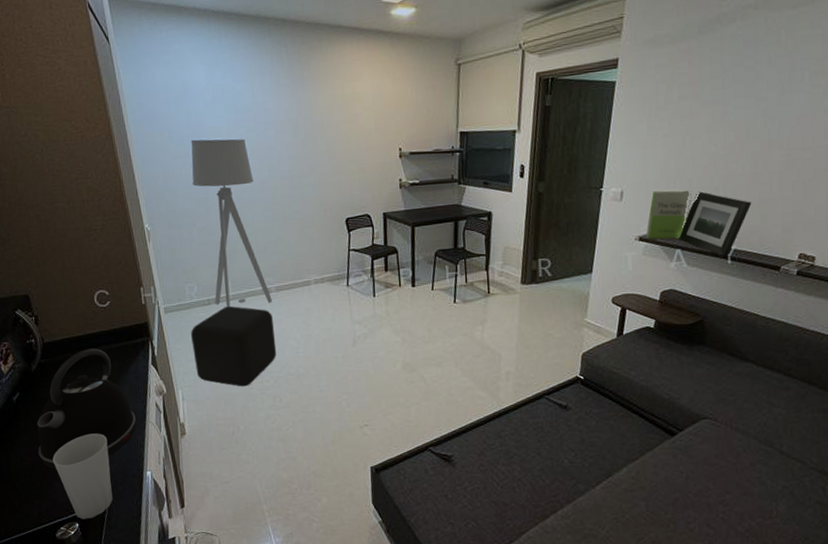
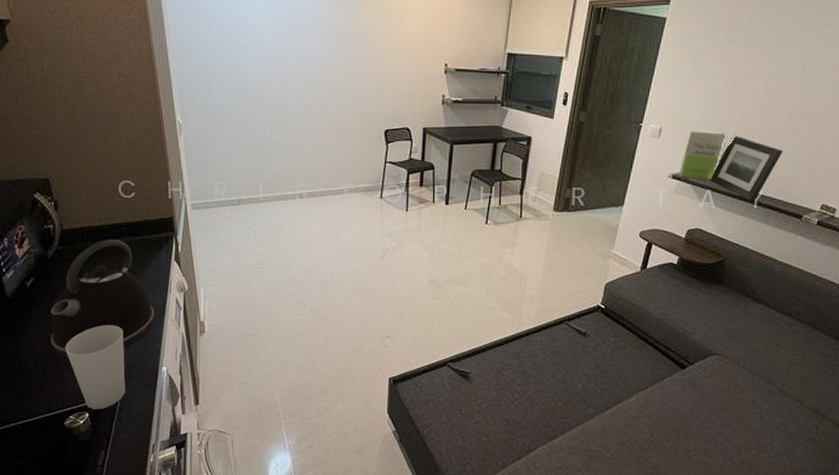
floor lamp: present [190,138,272,307] -> none [229,33,303,208]
cube: present [191,305,277,387] -> none [217,207,304,290]

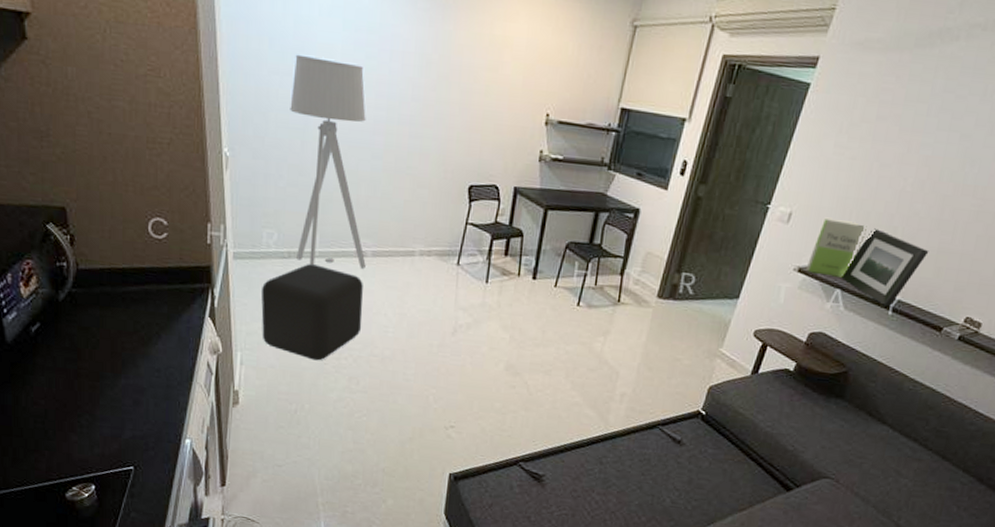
kettle: present [50,238,154,358] -> none [55,284,180,420]
cup: present [65,325,126,410] -> none [72,385,142,483]
cube: none [217,207,304,290] -> present [261,263,363,361]
floor lamp: none [229,33,303,208] -> present [290,54,366,269]

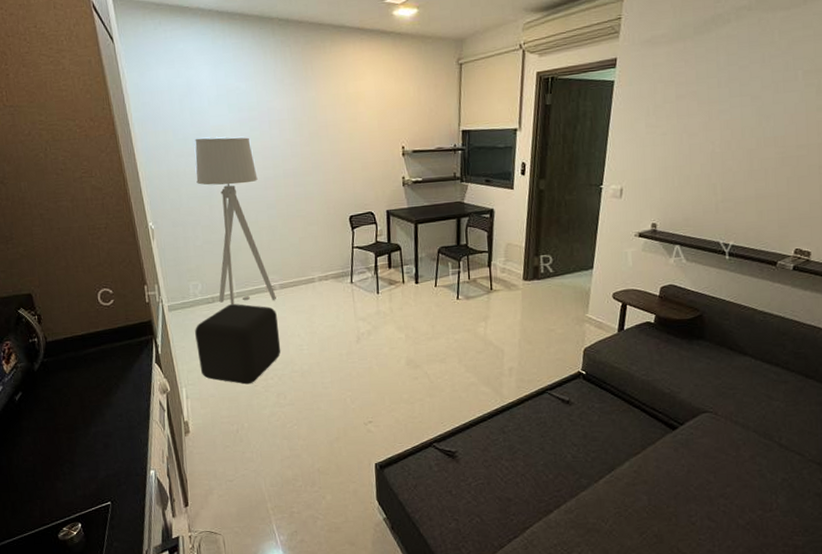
book: present [805,219,867,277] -> none [645,187,690,236]
picture frame: present [841,228,929,307] -> none [677,188,749,253]

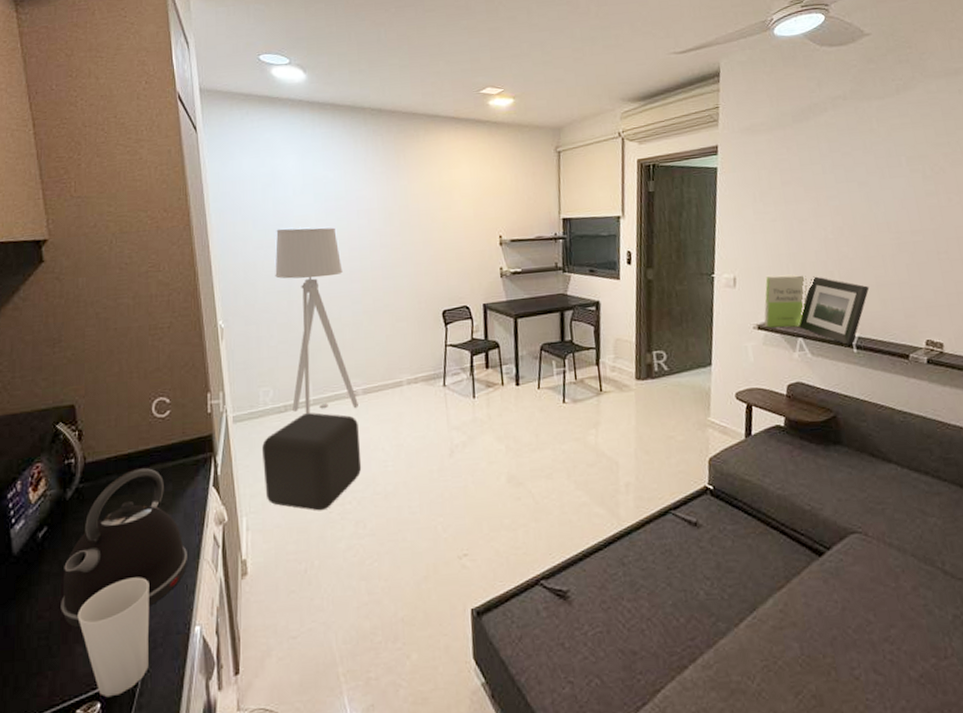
kettle: none [39,346,140,469] -> present [61,467,187,628]
cup: none [55,432,116,520] -> present [77,577,150,698]
book: none [645,187,690,236] -> present [764,275,807,328]
picture frame: none [677,188,749,253] -> present [798,276,870,346]

